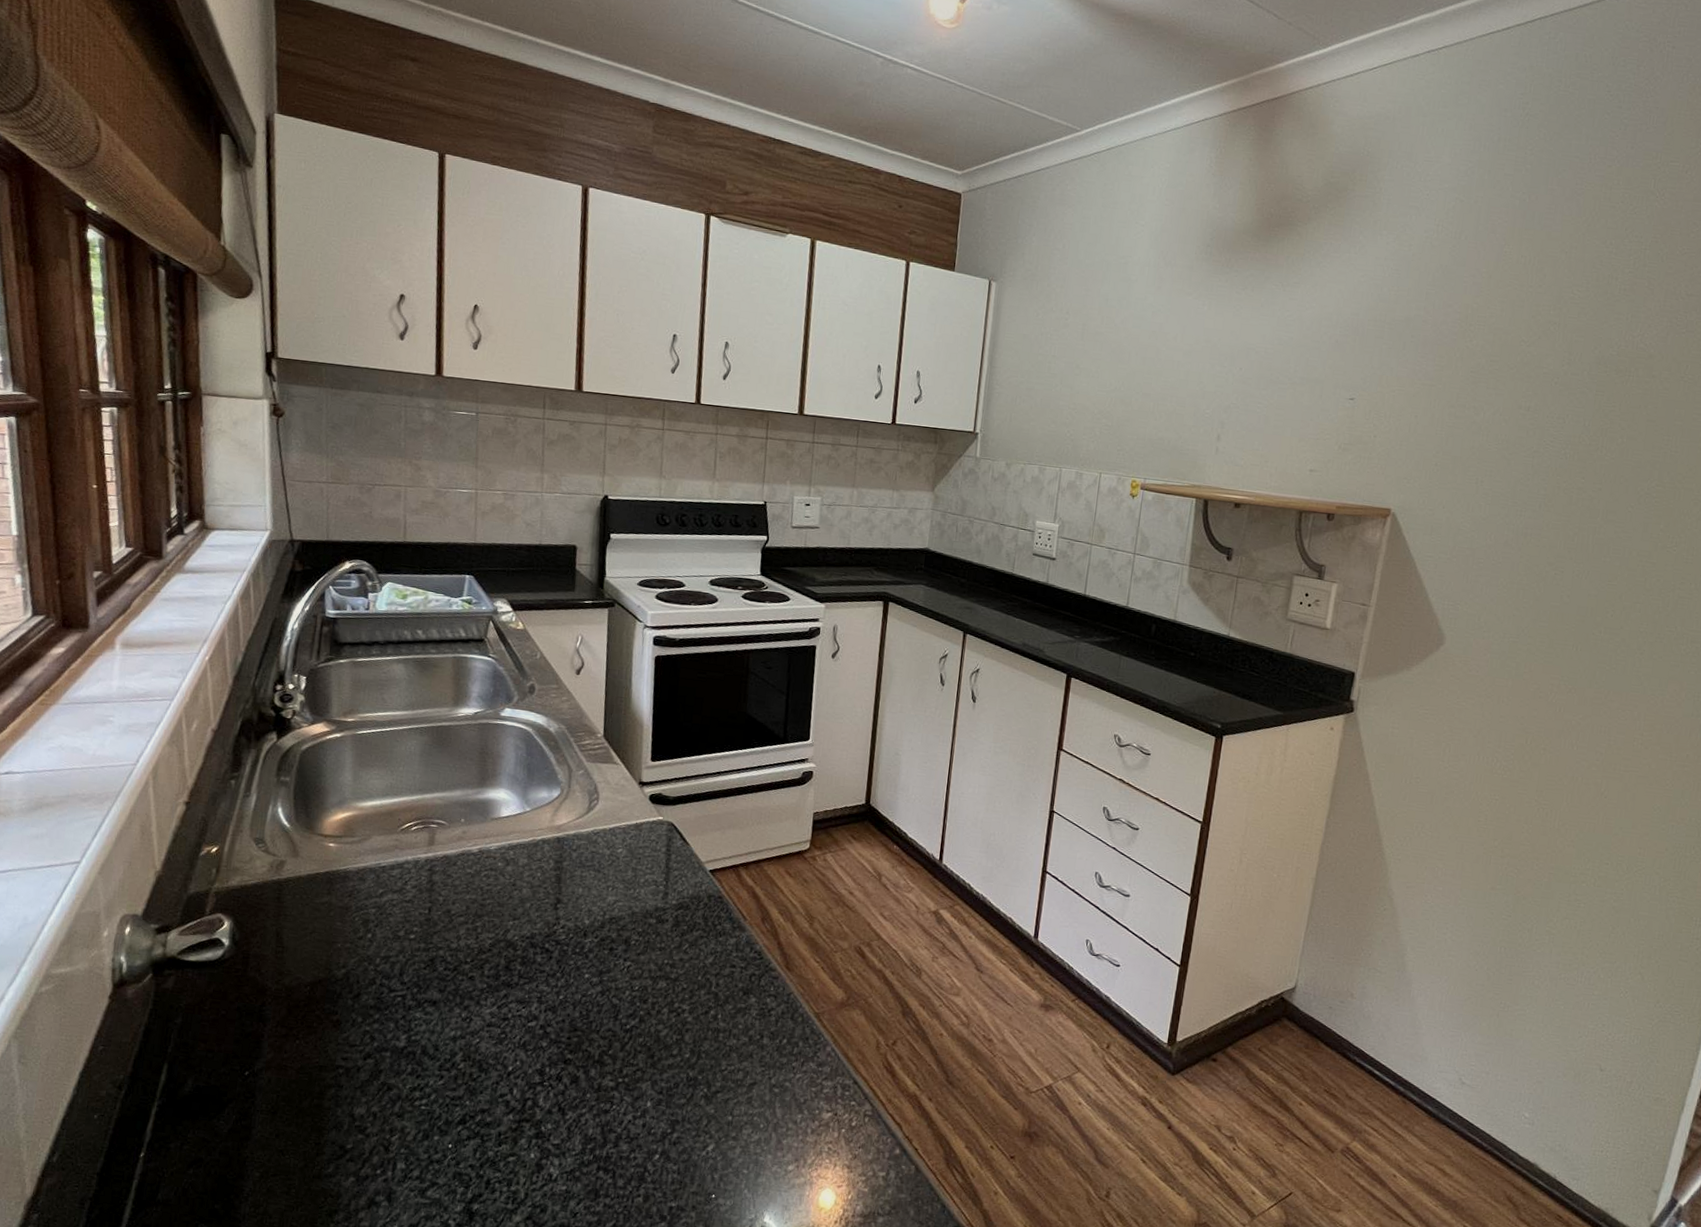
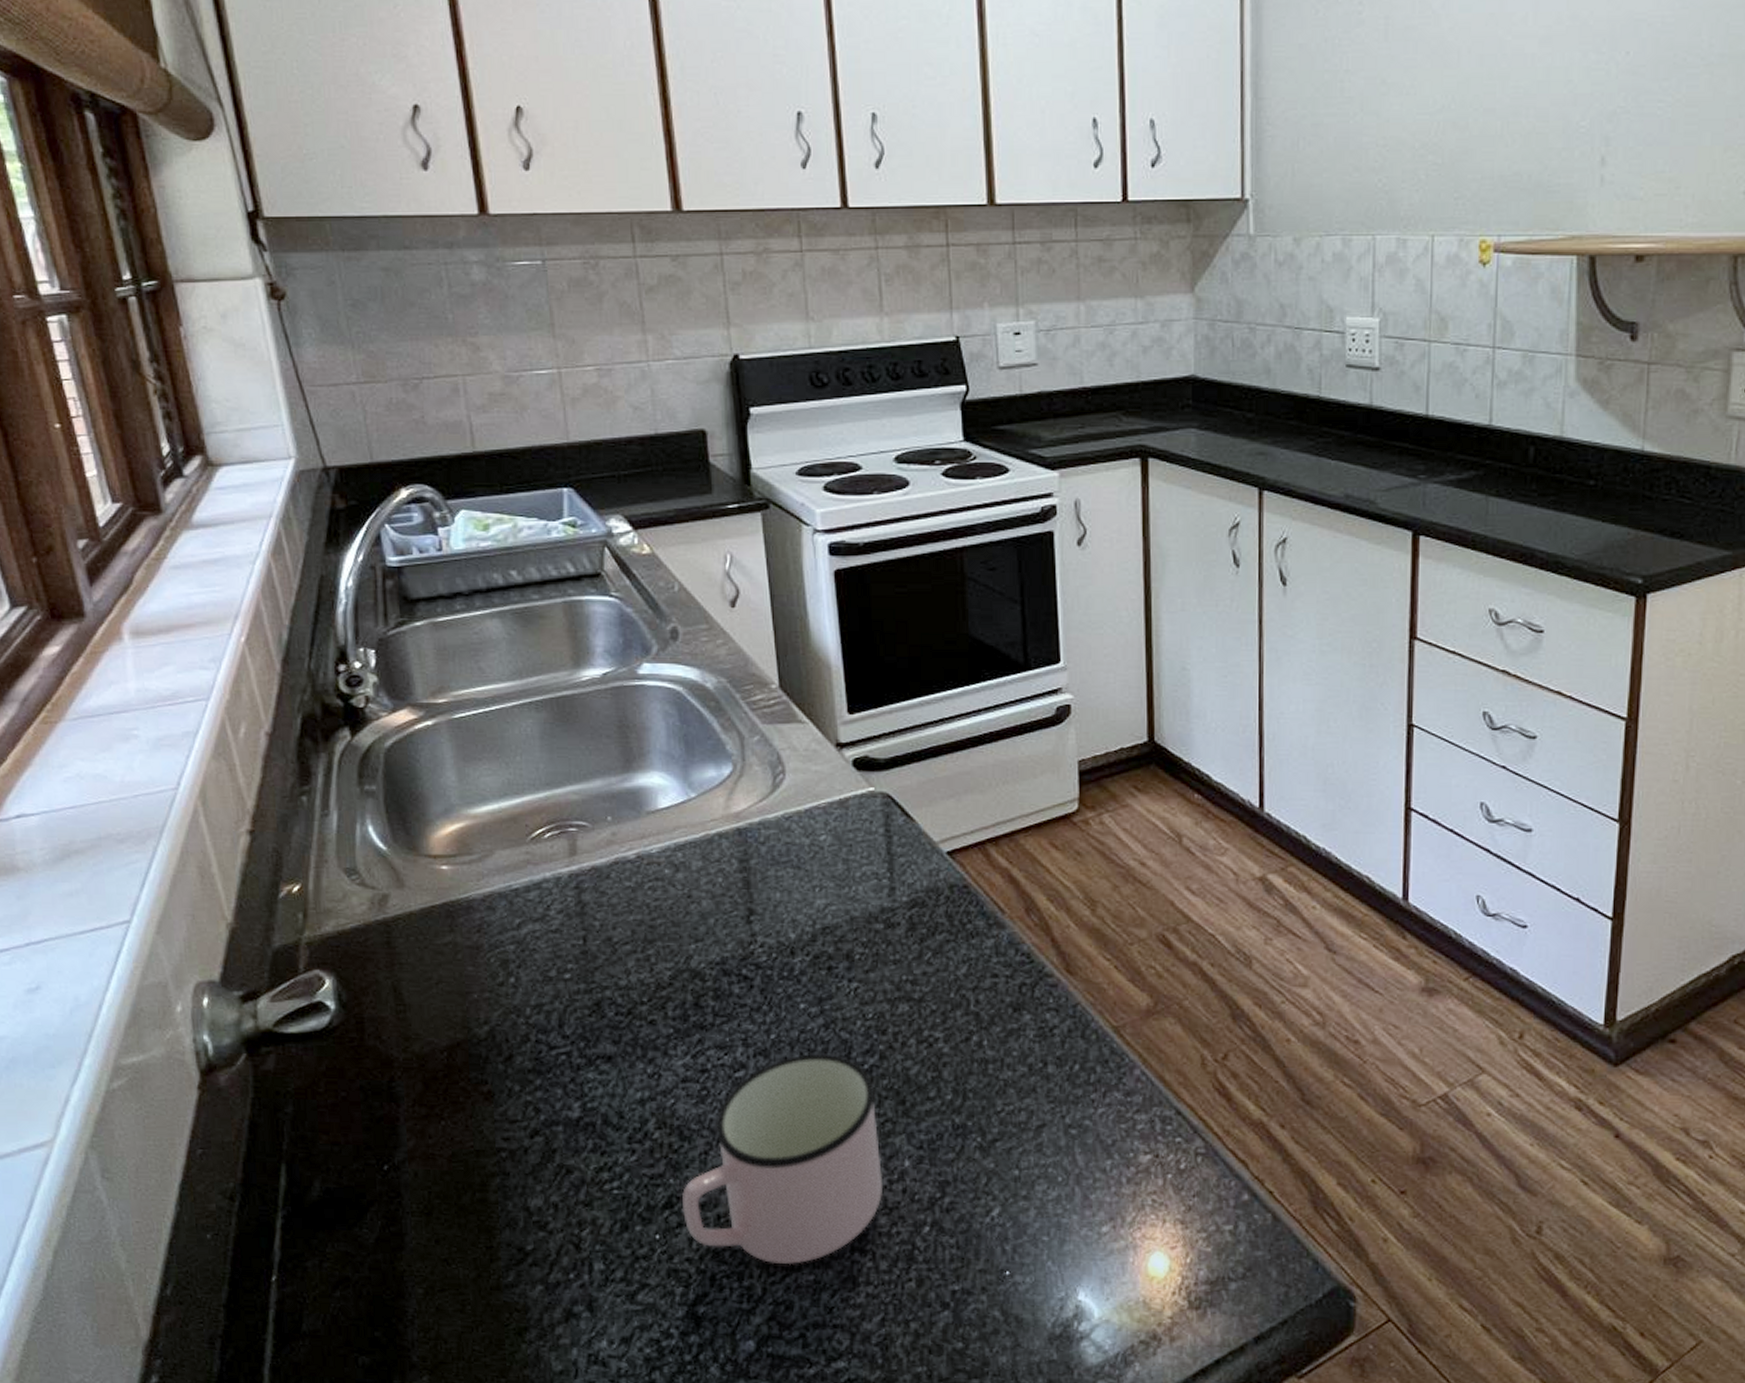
mug: none [472,1013,633,1177] -> present [682,1054,882,1265]

